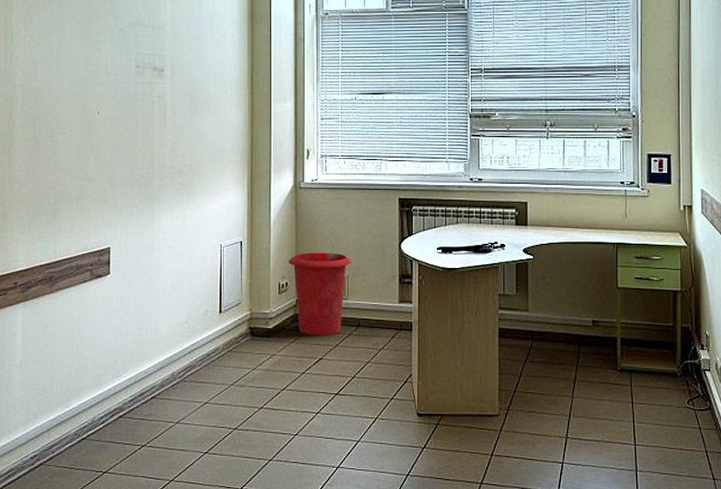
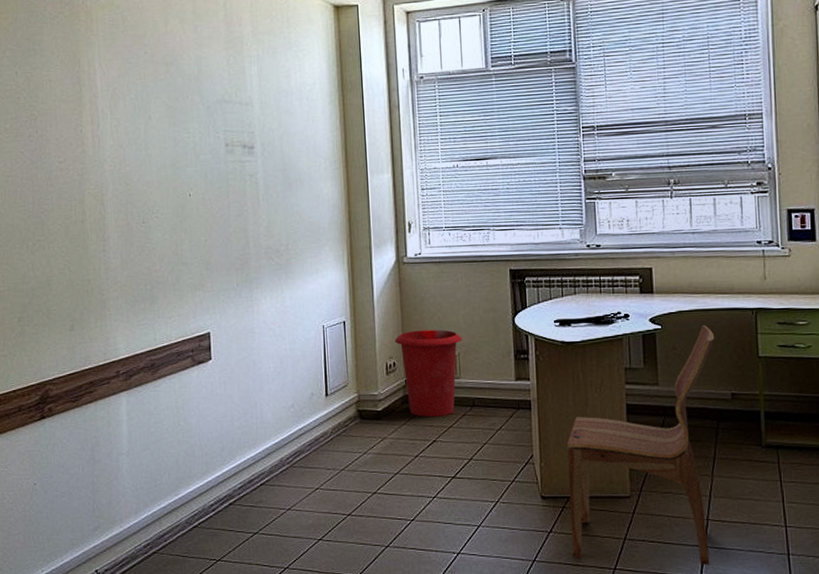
chair: none [443,257,580,481] -> present [567,325,715,566]

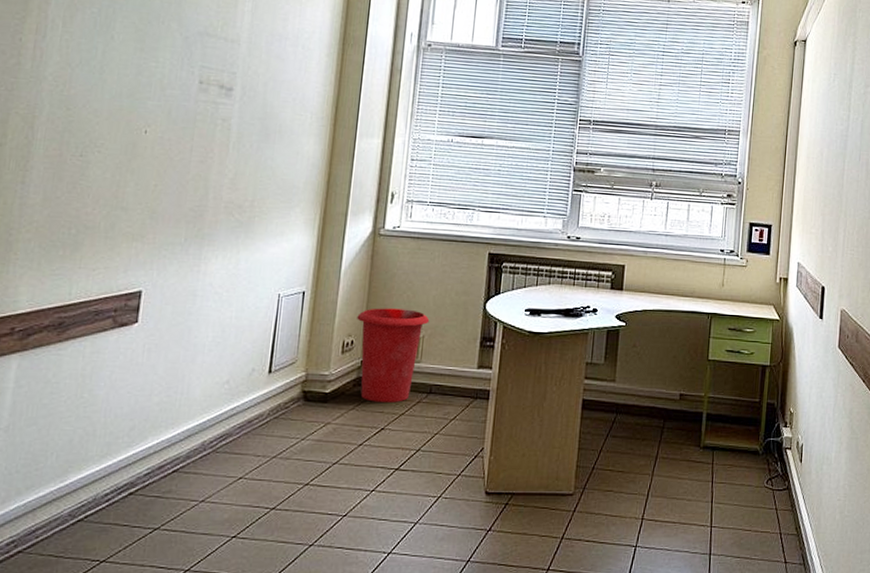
chair: present [567,325,715,566] -> none [507,326,673,566]

